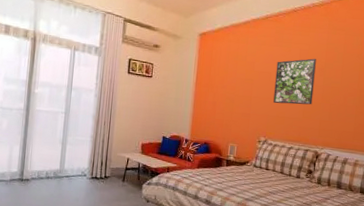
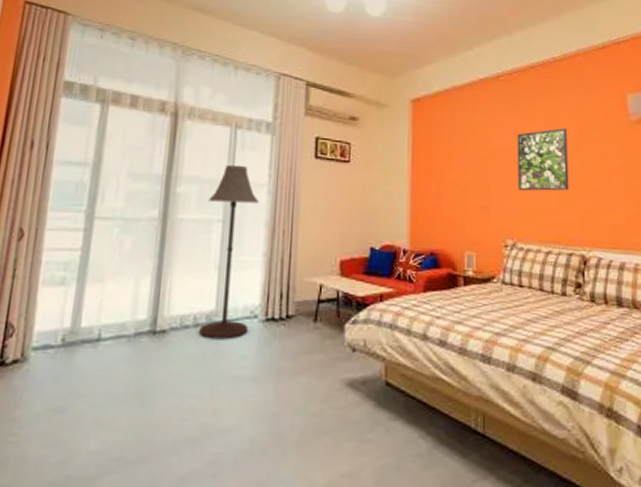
floor lamp: none [49,75,89,188] -> present [199,164,259,340]

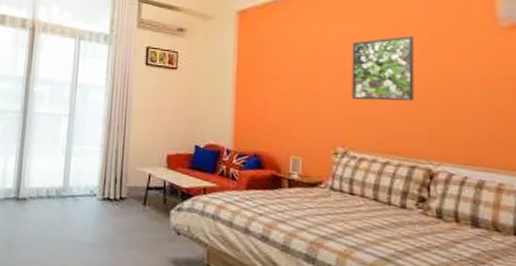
floor lamp: present [199,164,259,340] -> none [50,69,98,212]

